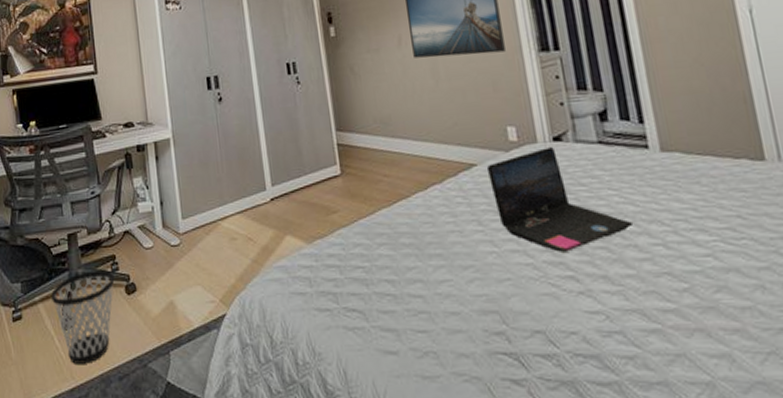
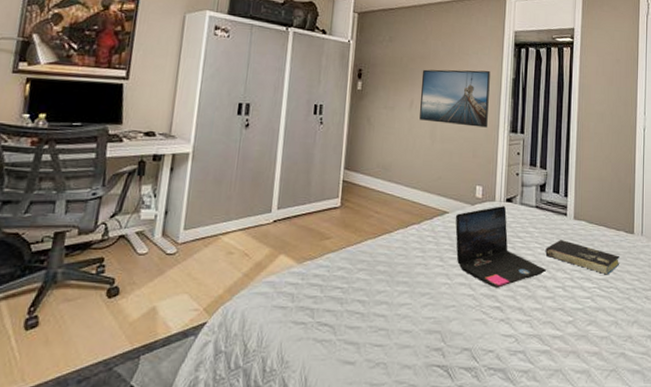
wastebasket: present [51,270,115,364] -> none [18,271,98,366]
book: none [625,181,750,222] -> present [545,240,620,275]

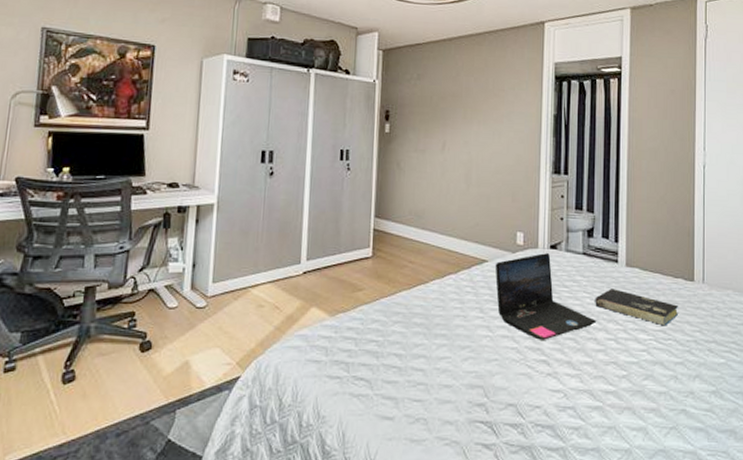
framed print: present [419,69,490,128] -> none [453,107,529,169]

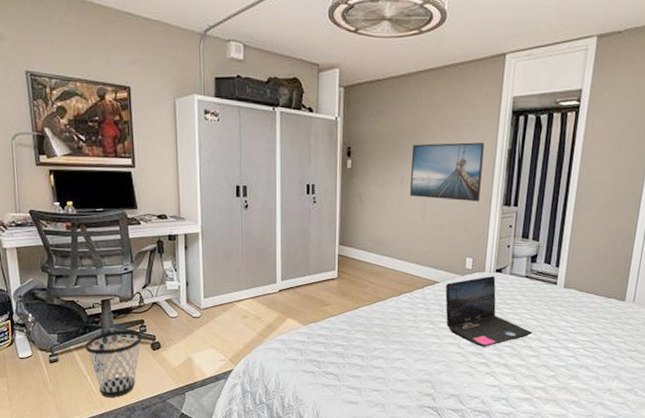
wastebasket: none [54,326,130,419] -> present [85,330,142,397]
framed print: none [453,107,529,169] -> present [410,142,485,202]
book: present [595,289,679,326] -> none [532,306,608,338]

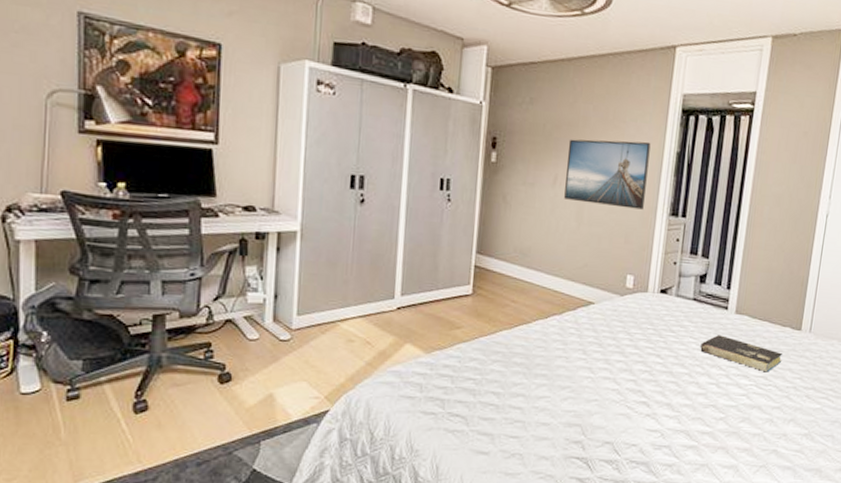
wastebasket: present [85,330,142,397] -> none [123,356,207,449]
laptop: present [445,276,533,347] -> none [601,297,701,383]
book: none [532,306,608,338] -> present [700,335,783,373]

